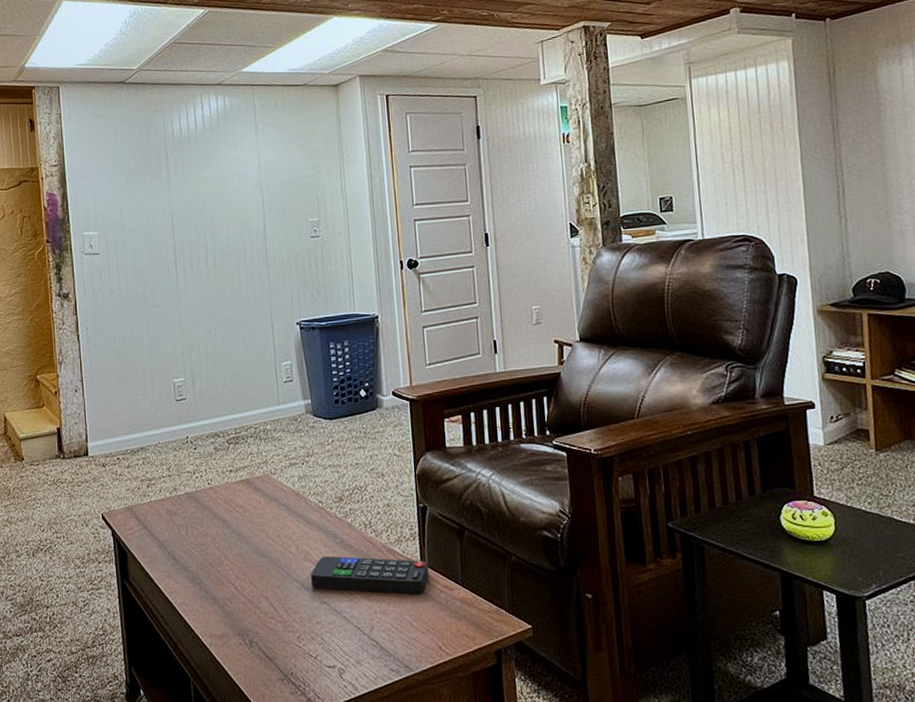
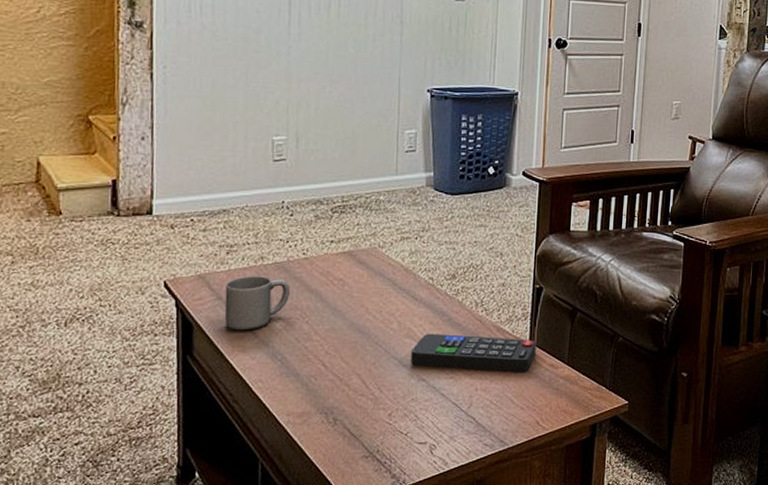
mug: none [149,506,201,557] -> present [224,276,290,331]

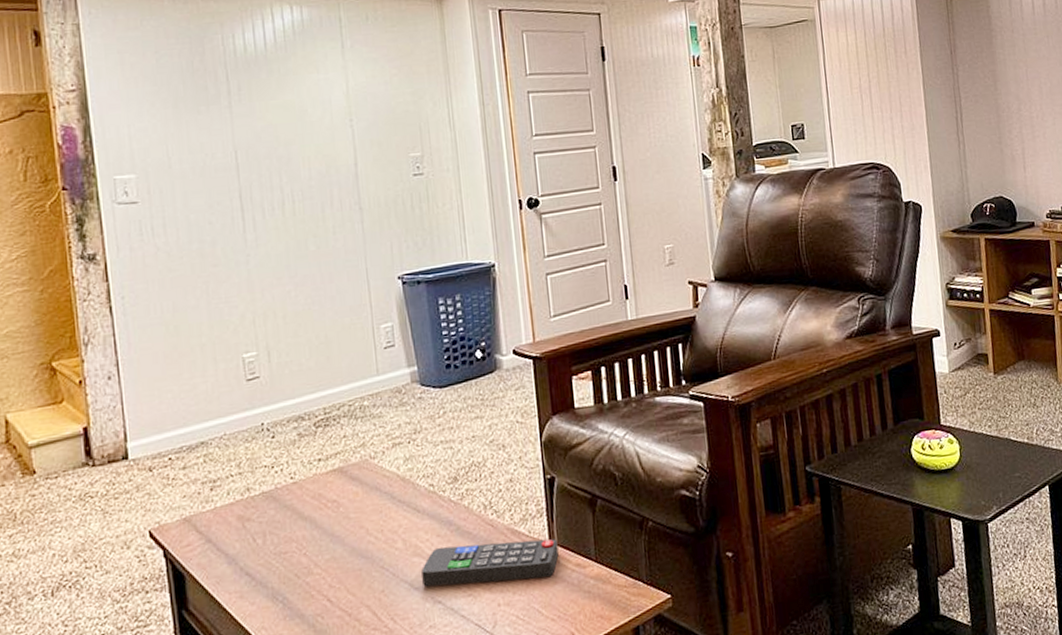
mug: present [224,276,290,331] -> none [213,509,283,575]

